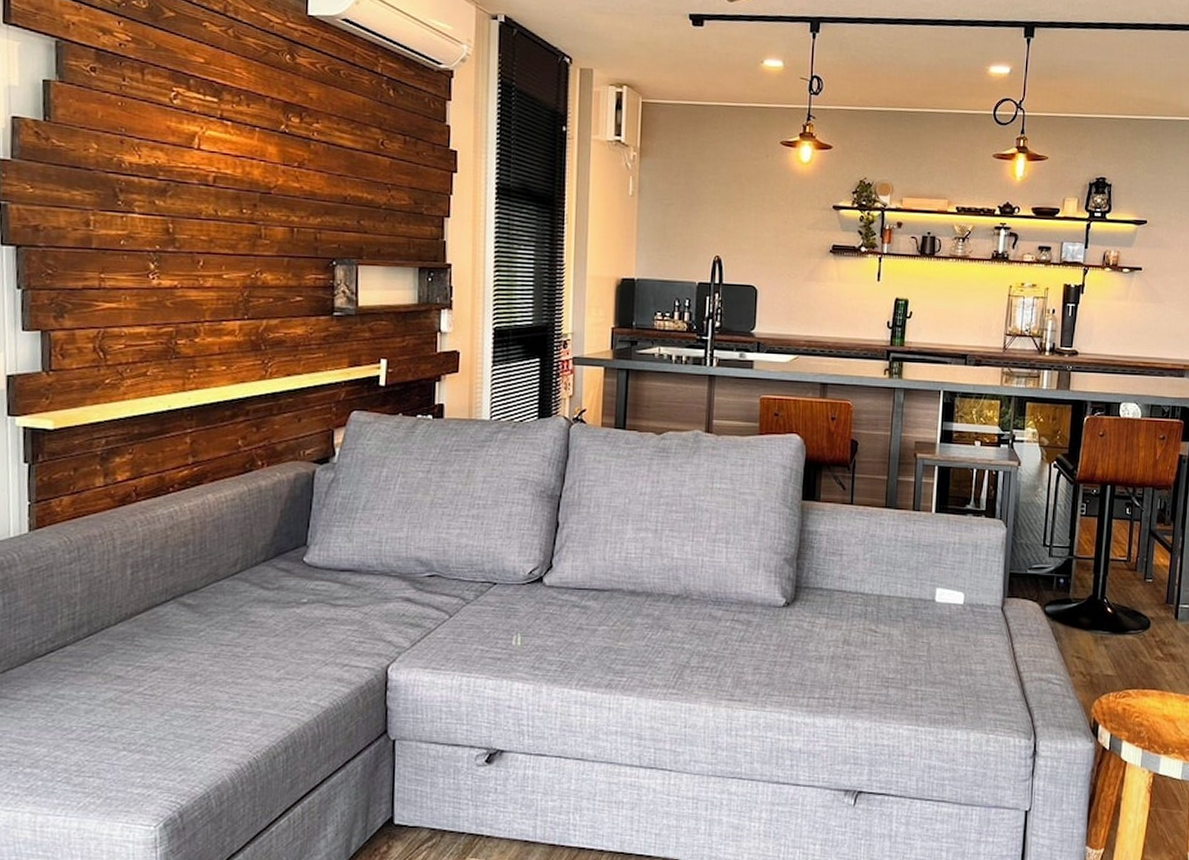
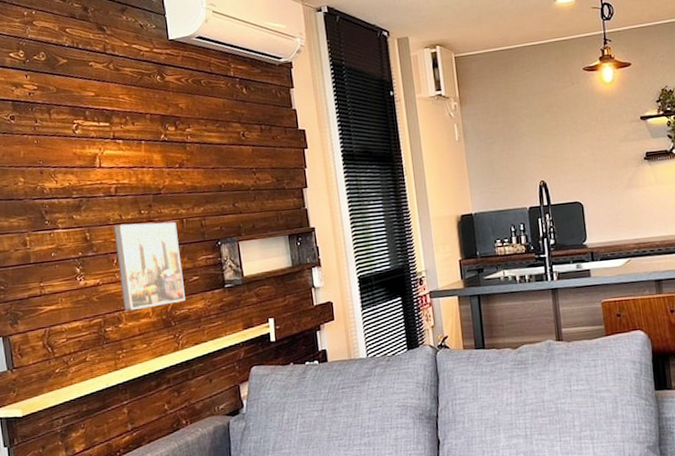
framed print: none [203,220,285,324] -> present [113,222,185,311]

